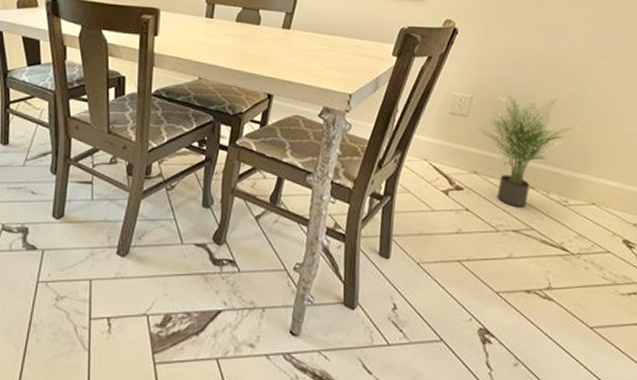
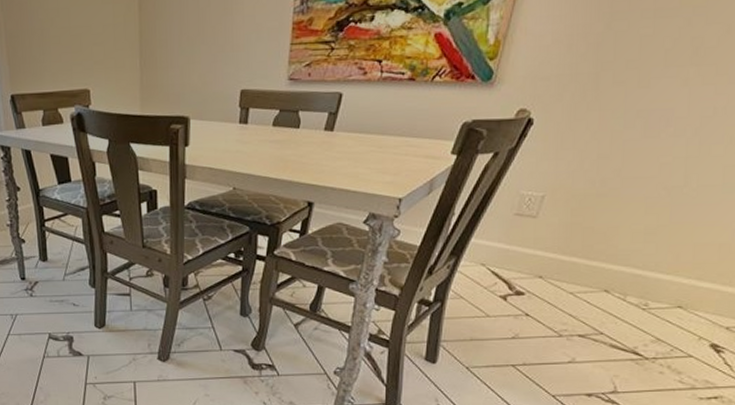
potted plant: present [479,94,575,207] -> none [549,191,669,311]

